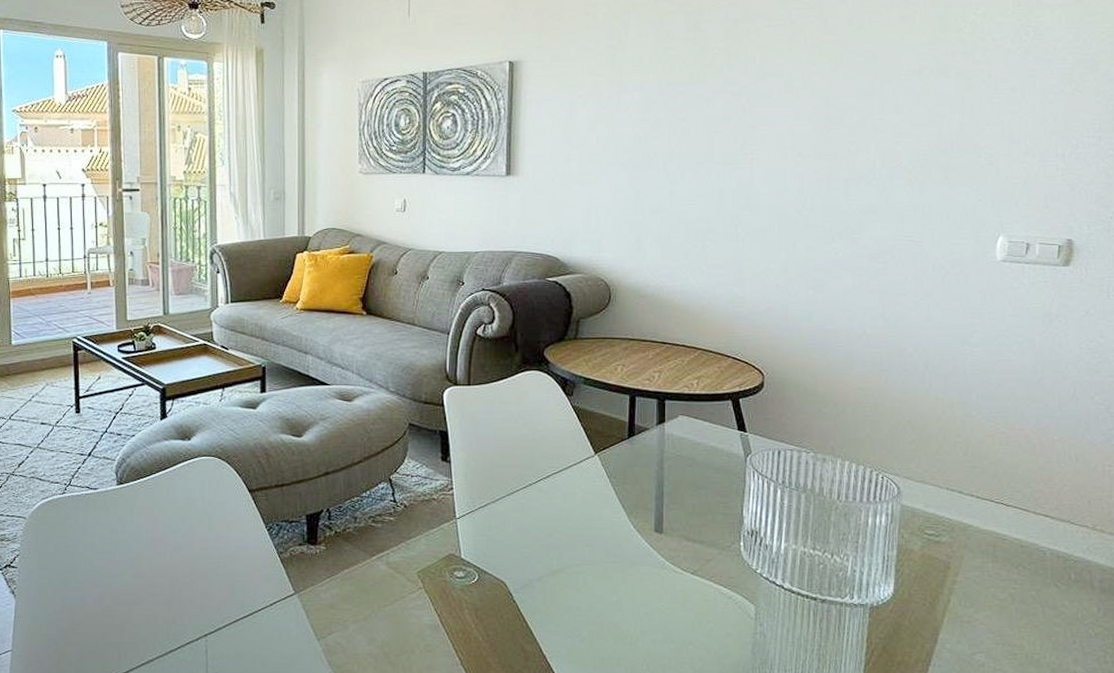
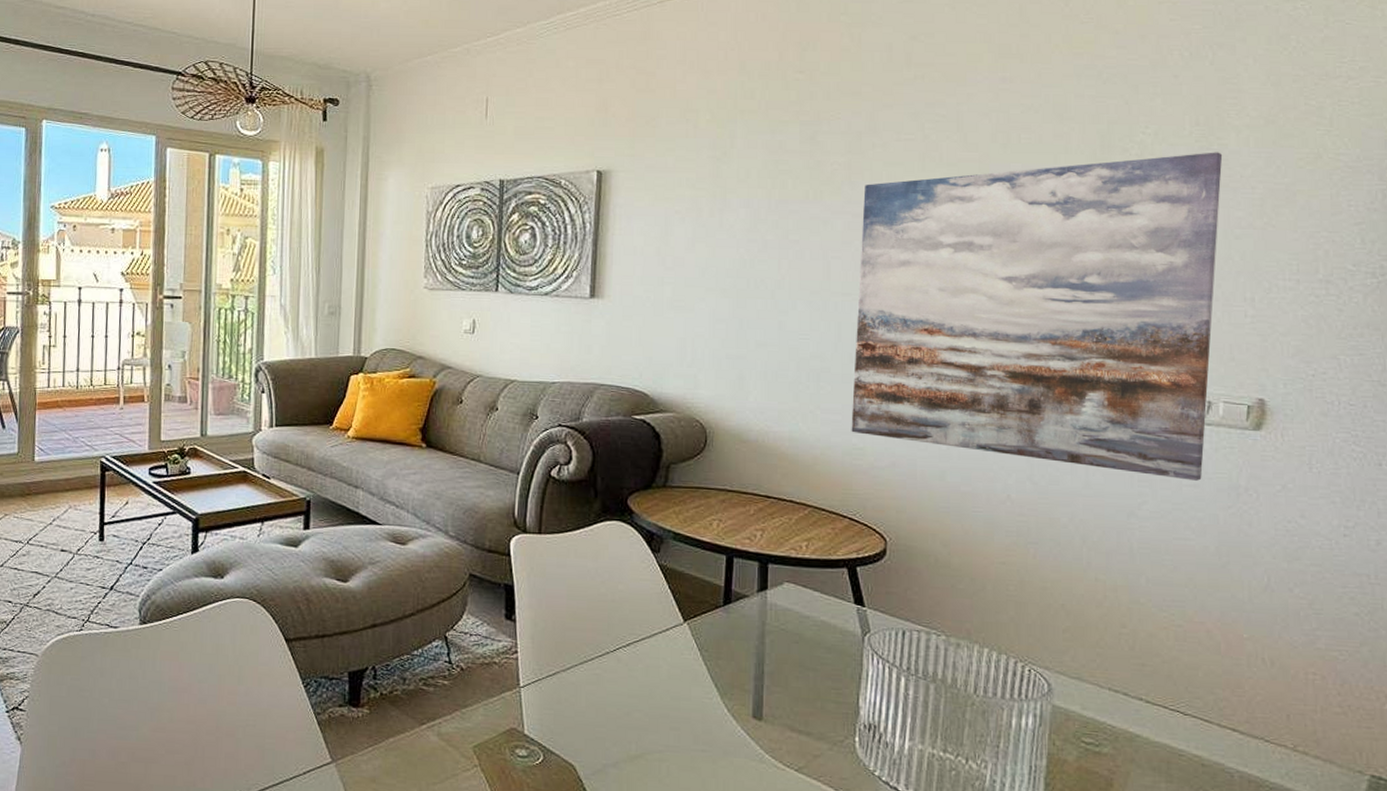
wall art: none [733,28,1040,311] -> present [851,152,1223,481]

